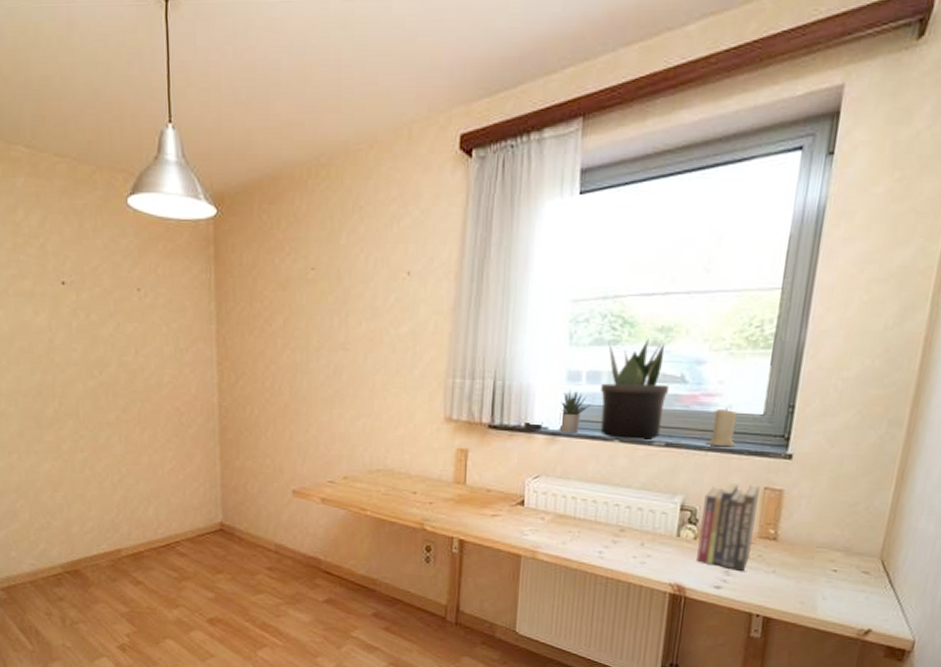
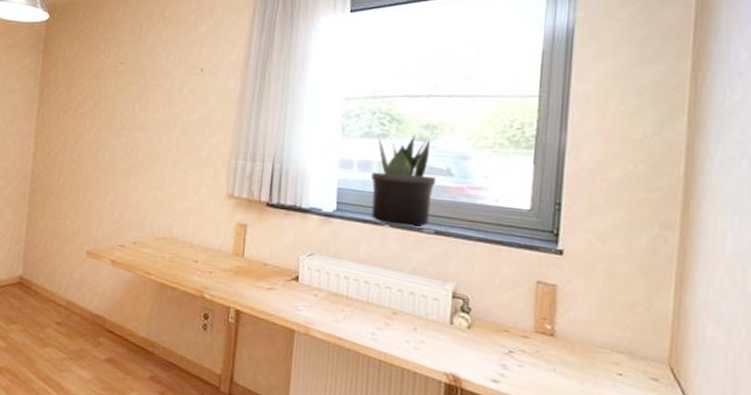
succulent plant: present [524,389,591,434] -> none [299,176,362,216]
books: present [696,482,760,571] -> none [471,273,532,366]
candle: present [706,407,738,447] -> none [475,200,505,239]

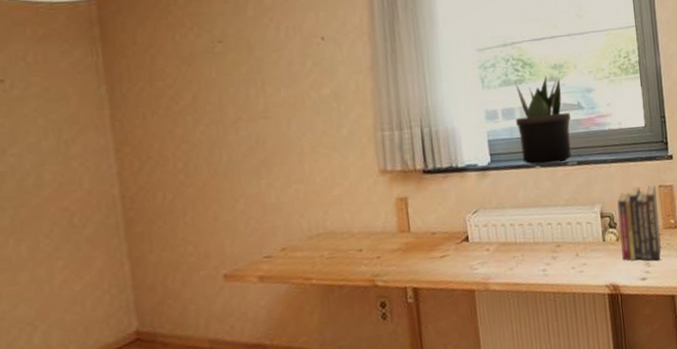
books: none [471,273,532,366] -> present [617,185,661,262]

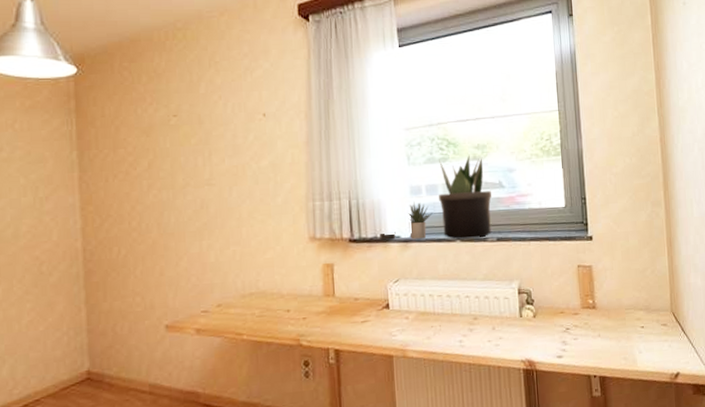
succulent plant: none [455,127,510,170] -> present [380,202,433,240]
books: present [617,185,661,262] -> none [535,264,578,340]

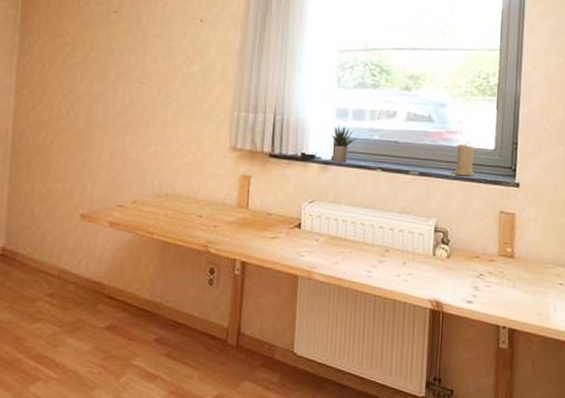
planter: present [439,155,491,240] -> none [365,84,419,170]
candle: none [528,204,549,237] -> present [452,143,475,177]

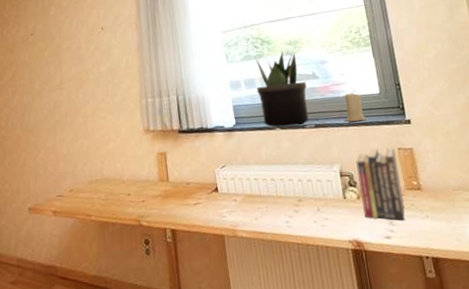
succulent plant: present [300,124,357,163] -> none [205,95,252,131]
planter: none [365,84,419,170] -> present [255,51,309,128]
books: none [450,207,497,286] -> present [356,147,405,221]

